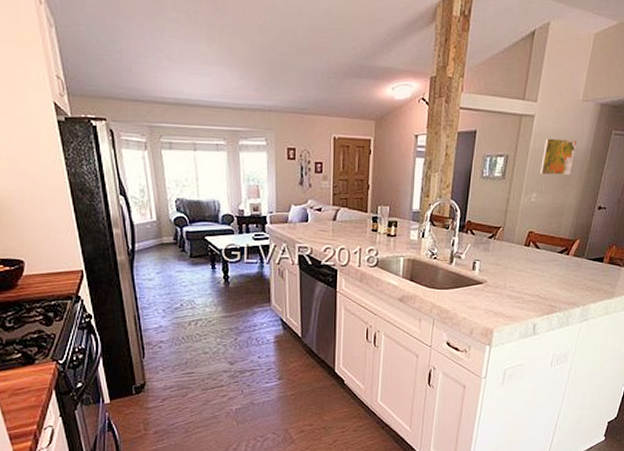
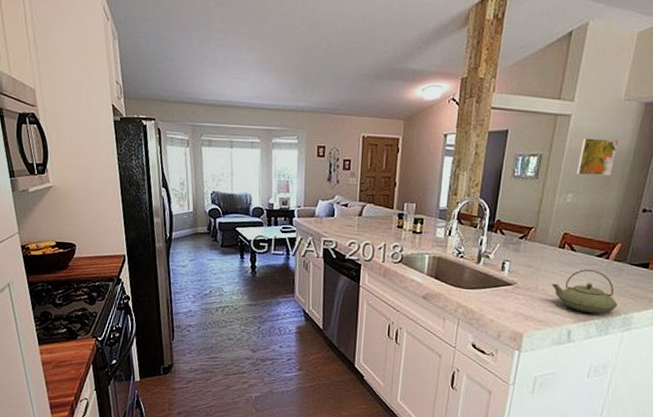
teapot: none [518,266,577,306] -> present [551,269,618,314]

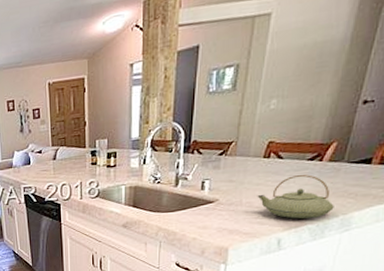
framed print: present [576,138,619,176] -> none [280,29,331,78]

